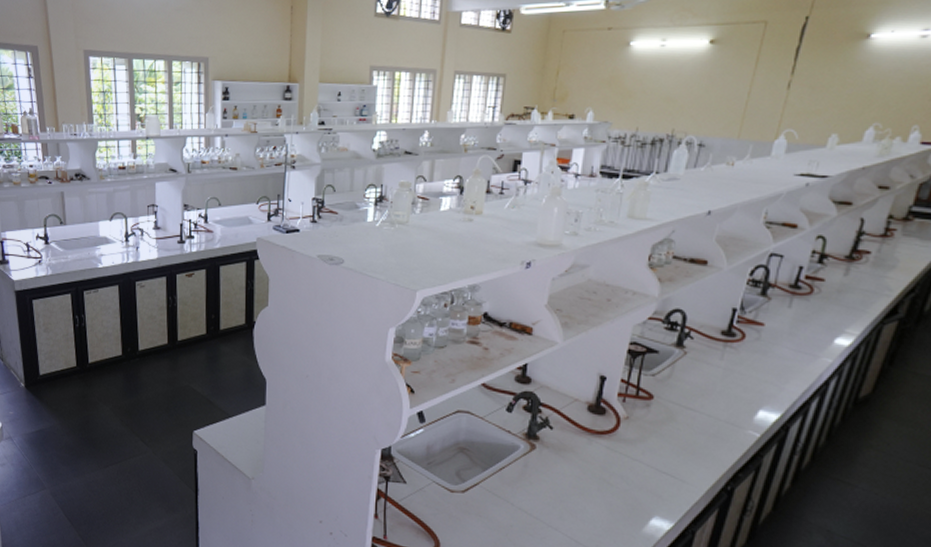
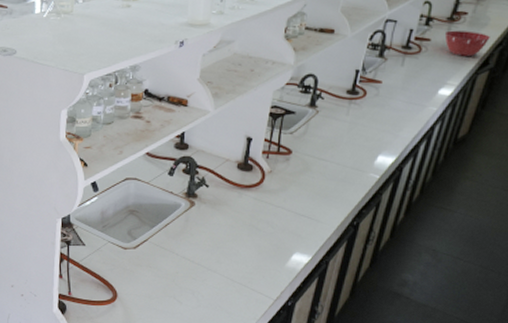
mixing bowl: none [842,271,899,302] -> present [444,30,490,56]

